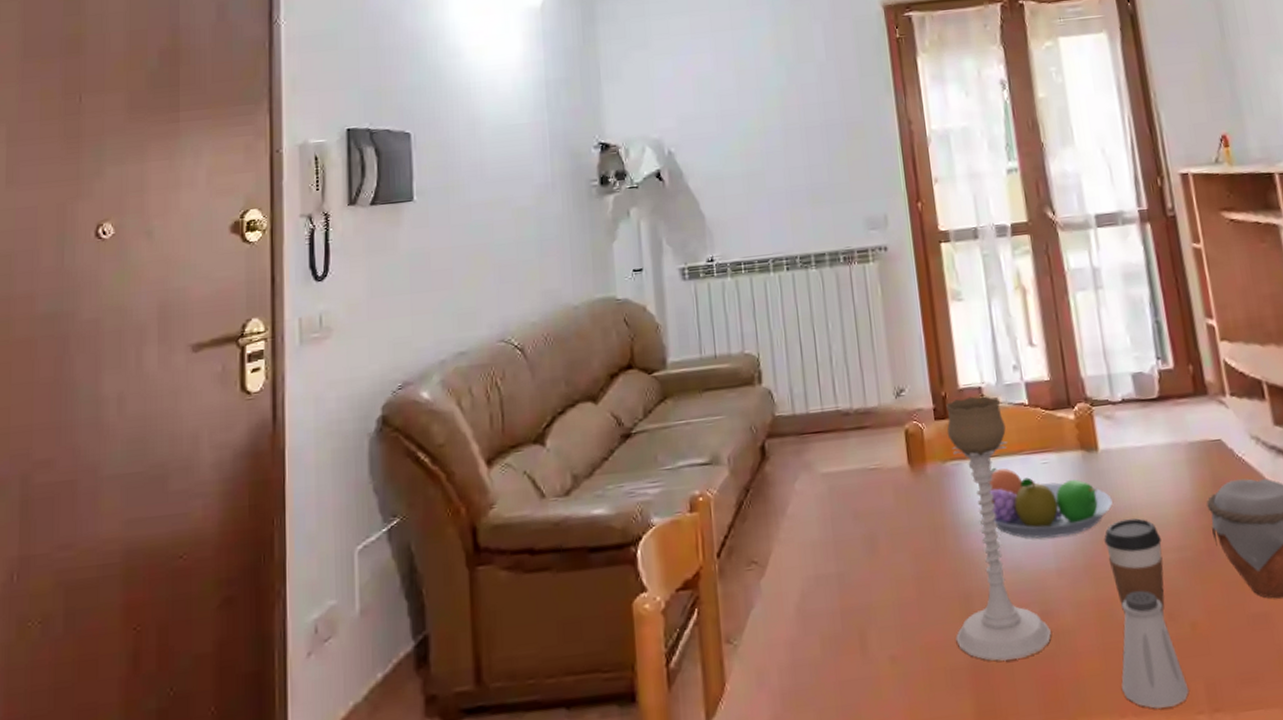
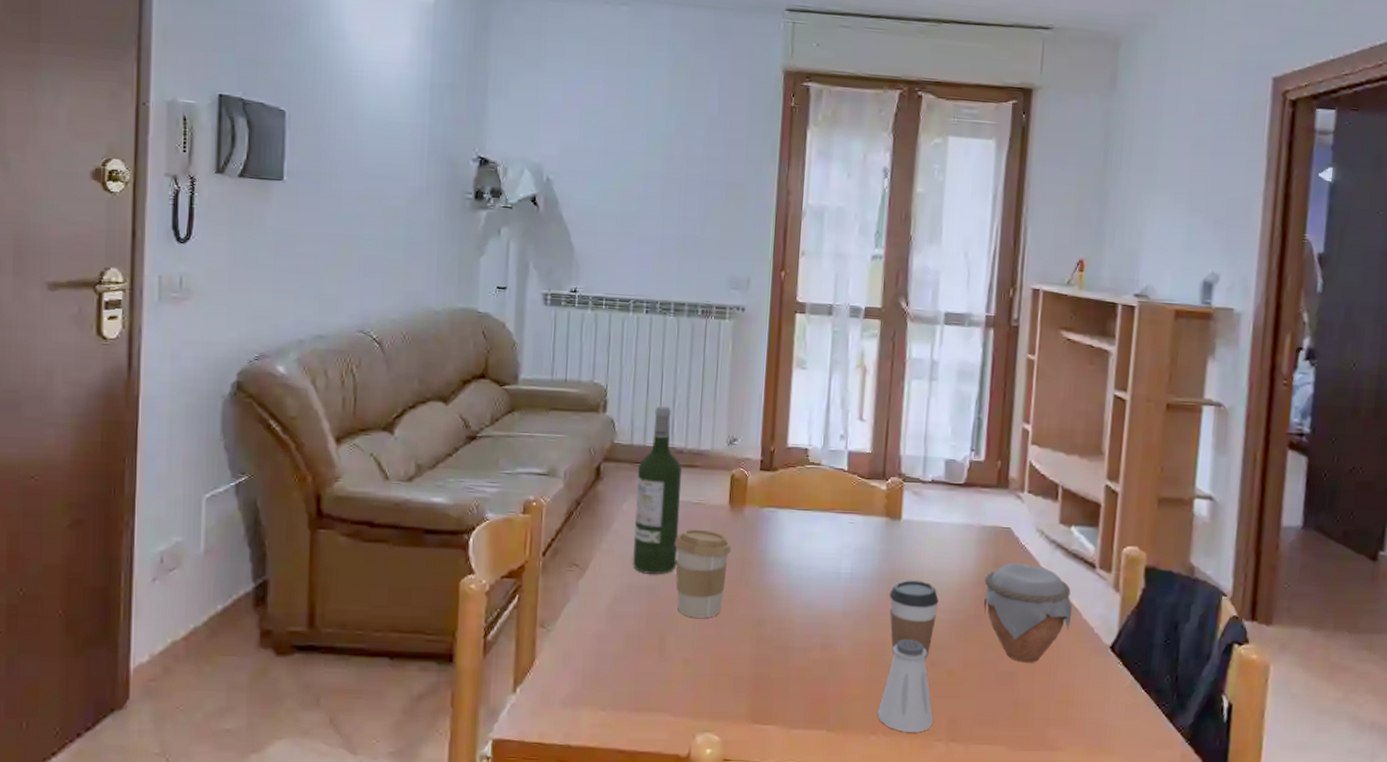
wine bottle: none [804,366,864,560] -> present [633,406,682,574]
coffee cup: none [857,498,921,604] -> present [674,529,731,618]
candle holder: present [946,396,1051,662] -> none [744,455,827,678]
fruit bowl: present [979,467,1113,539] -> none [785,519,904,586]

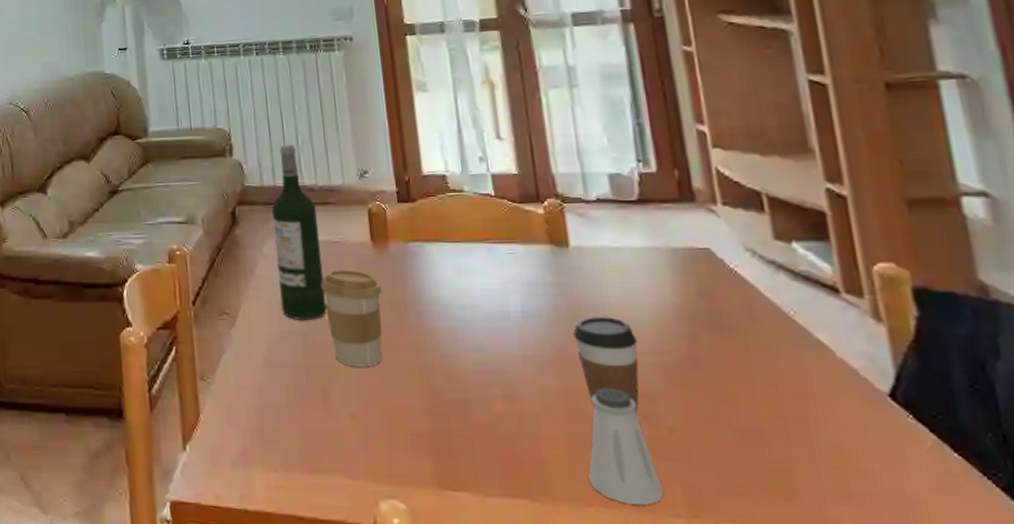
jar: present [984,563,1073,663] -> none [690,291,823,417]

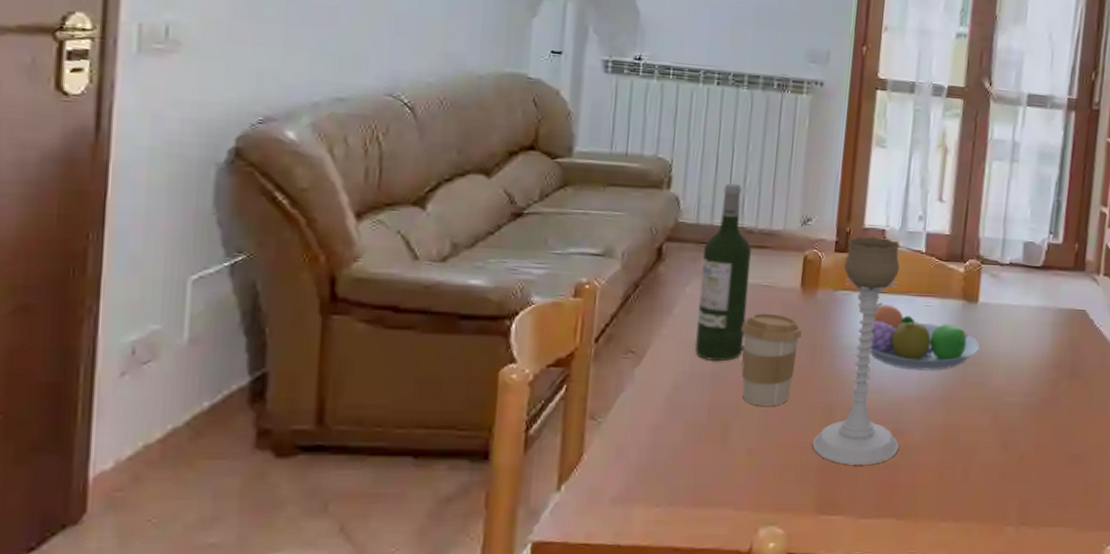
candle holder: none [409,183,514,435] -> present [812,236,900,466]
fruit bowl: none [441,252,584,325] -> present [858,302,980,370]
coffee cup: present [573,317,639,418] -> none [963,364,1013,448]
saltshaker: present [588,387,664,505] -> none [949,423,1005,517]

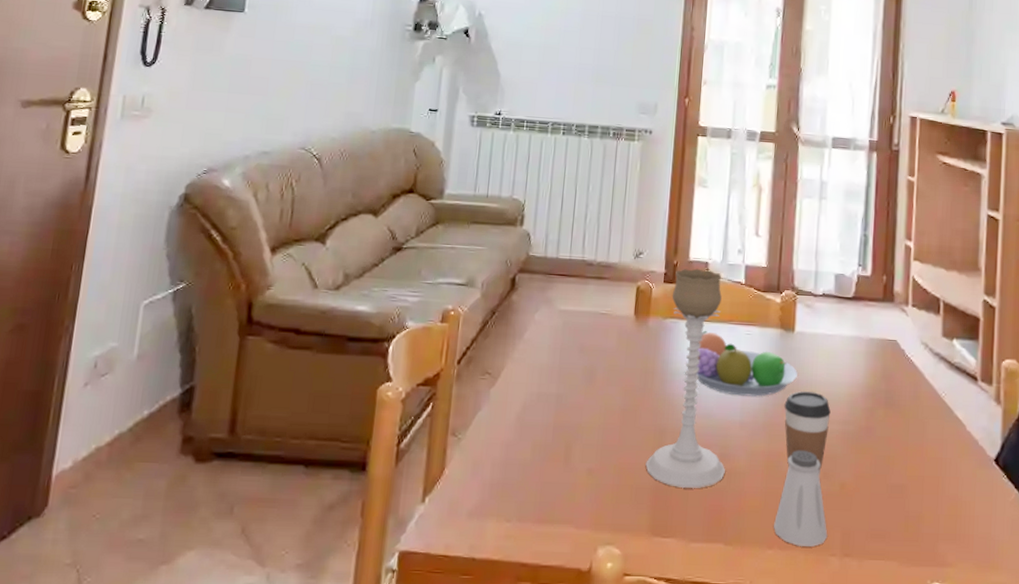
wine bottle: present [695,183,751,361] -> none [542,221,591,383]
coffee cup: present [741,313,802,406] -> none [582,339,636,428]
saltshaker: none [949,423,1005,517] -> present [774,450,828,547]
coffee cup: none [963,364,1013,448] -> present [784,391,831,475]

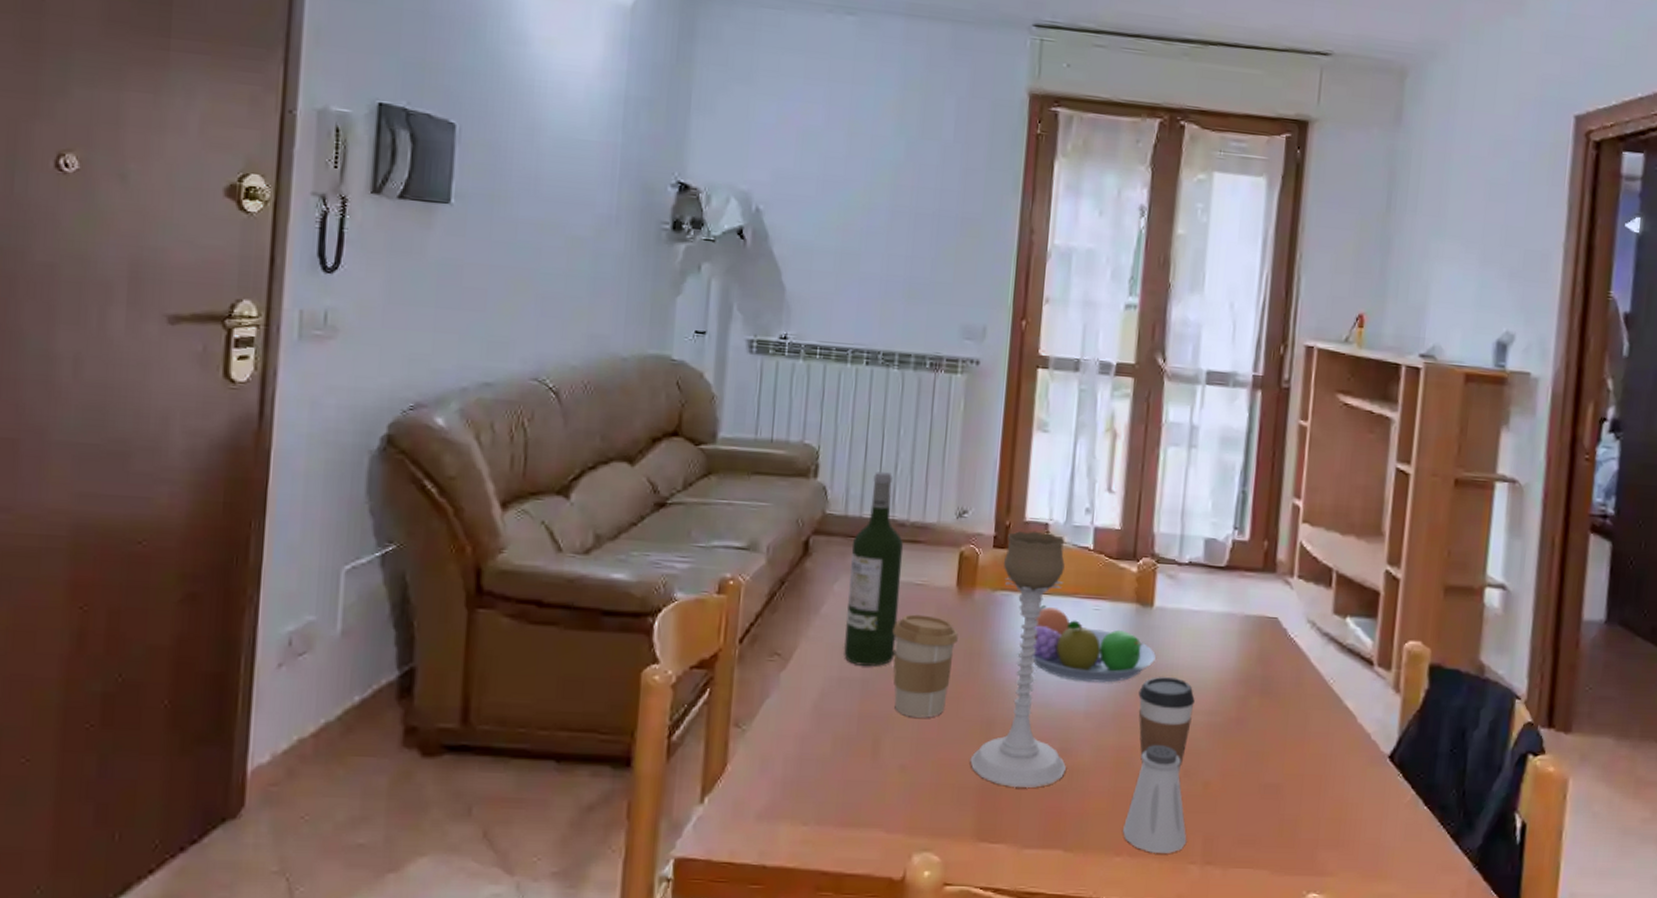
wine bottle: none [542,221,591,383] -> present [844,472,903,666]
coffee cup: none [582,339,636,428] -> present [892,614,958,718]

